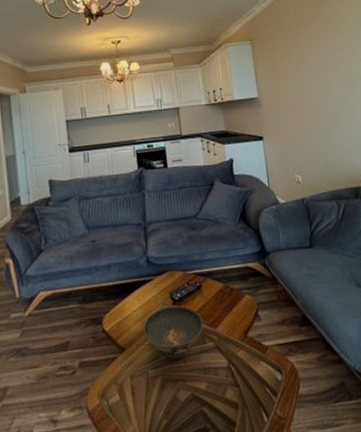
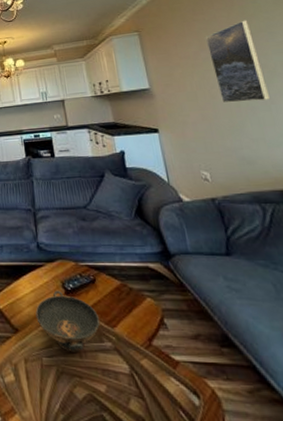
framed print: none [305,36,350,113] -> present [205,20,271,103]

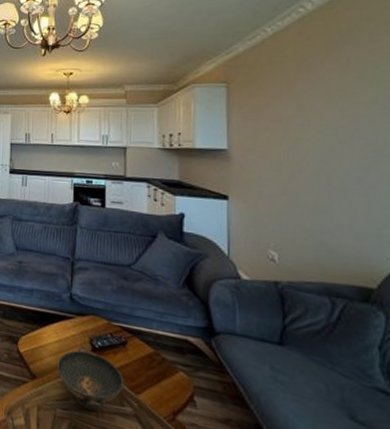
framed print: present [205,20,271,103] -> none [305,87,371,184]

